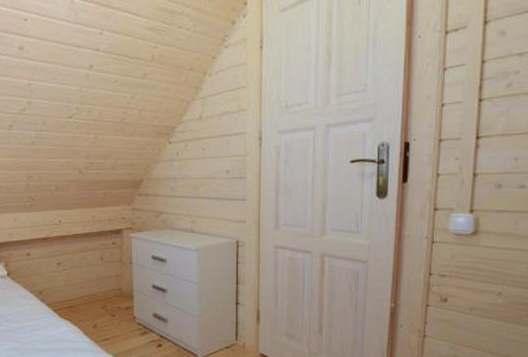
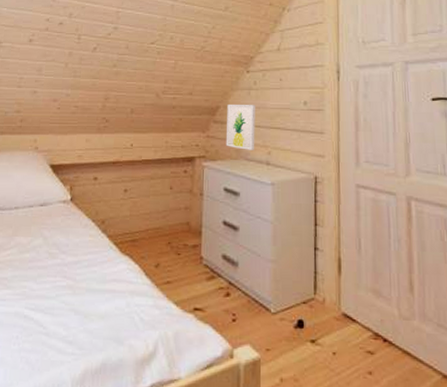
wall art: none [151,176,180,220] -> present [225,105,255,150]

